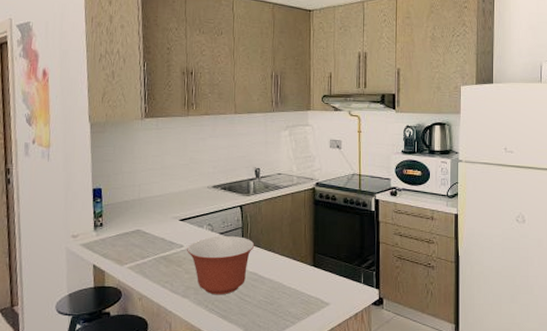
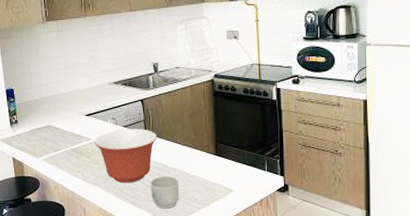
mug: none [244,287,274,324] -> present [150,176,179,209]

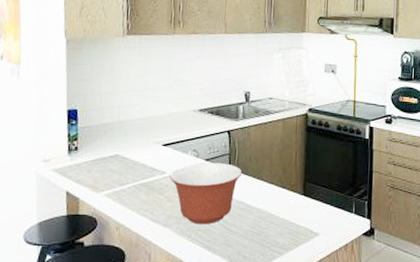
mug: present [150,176,179,209] -> none [229,217,261,254]

